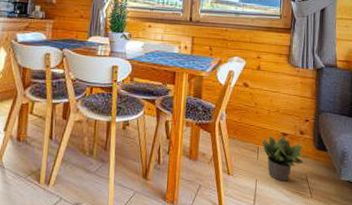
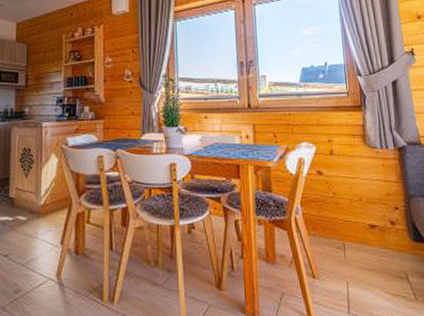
potted plant: present [261,135,311,181] -> none [347,227,409,282]

